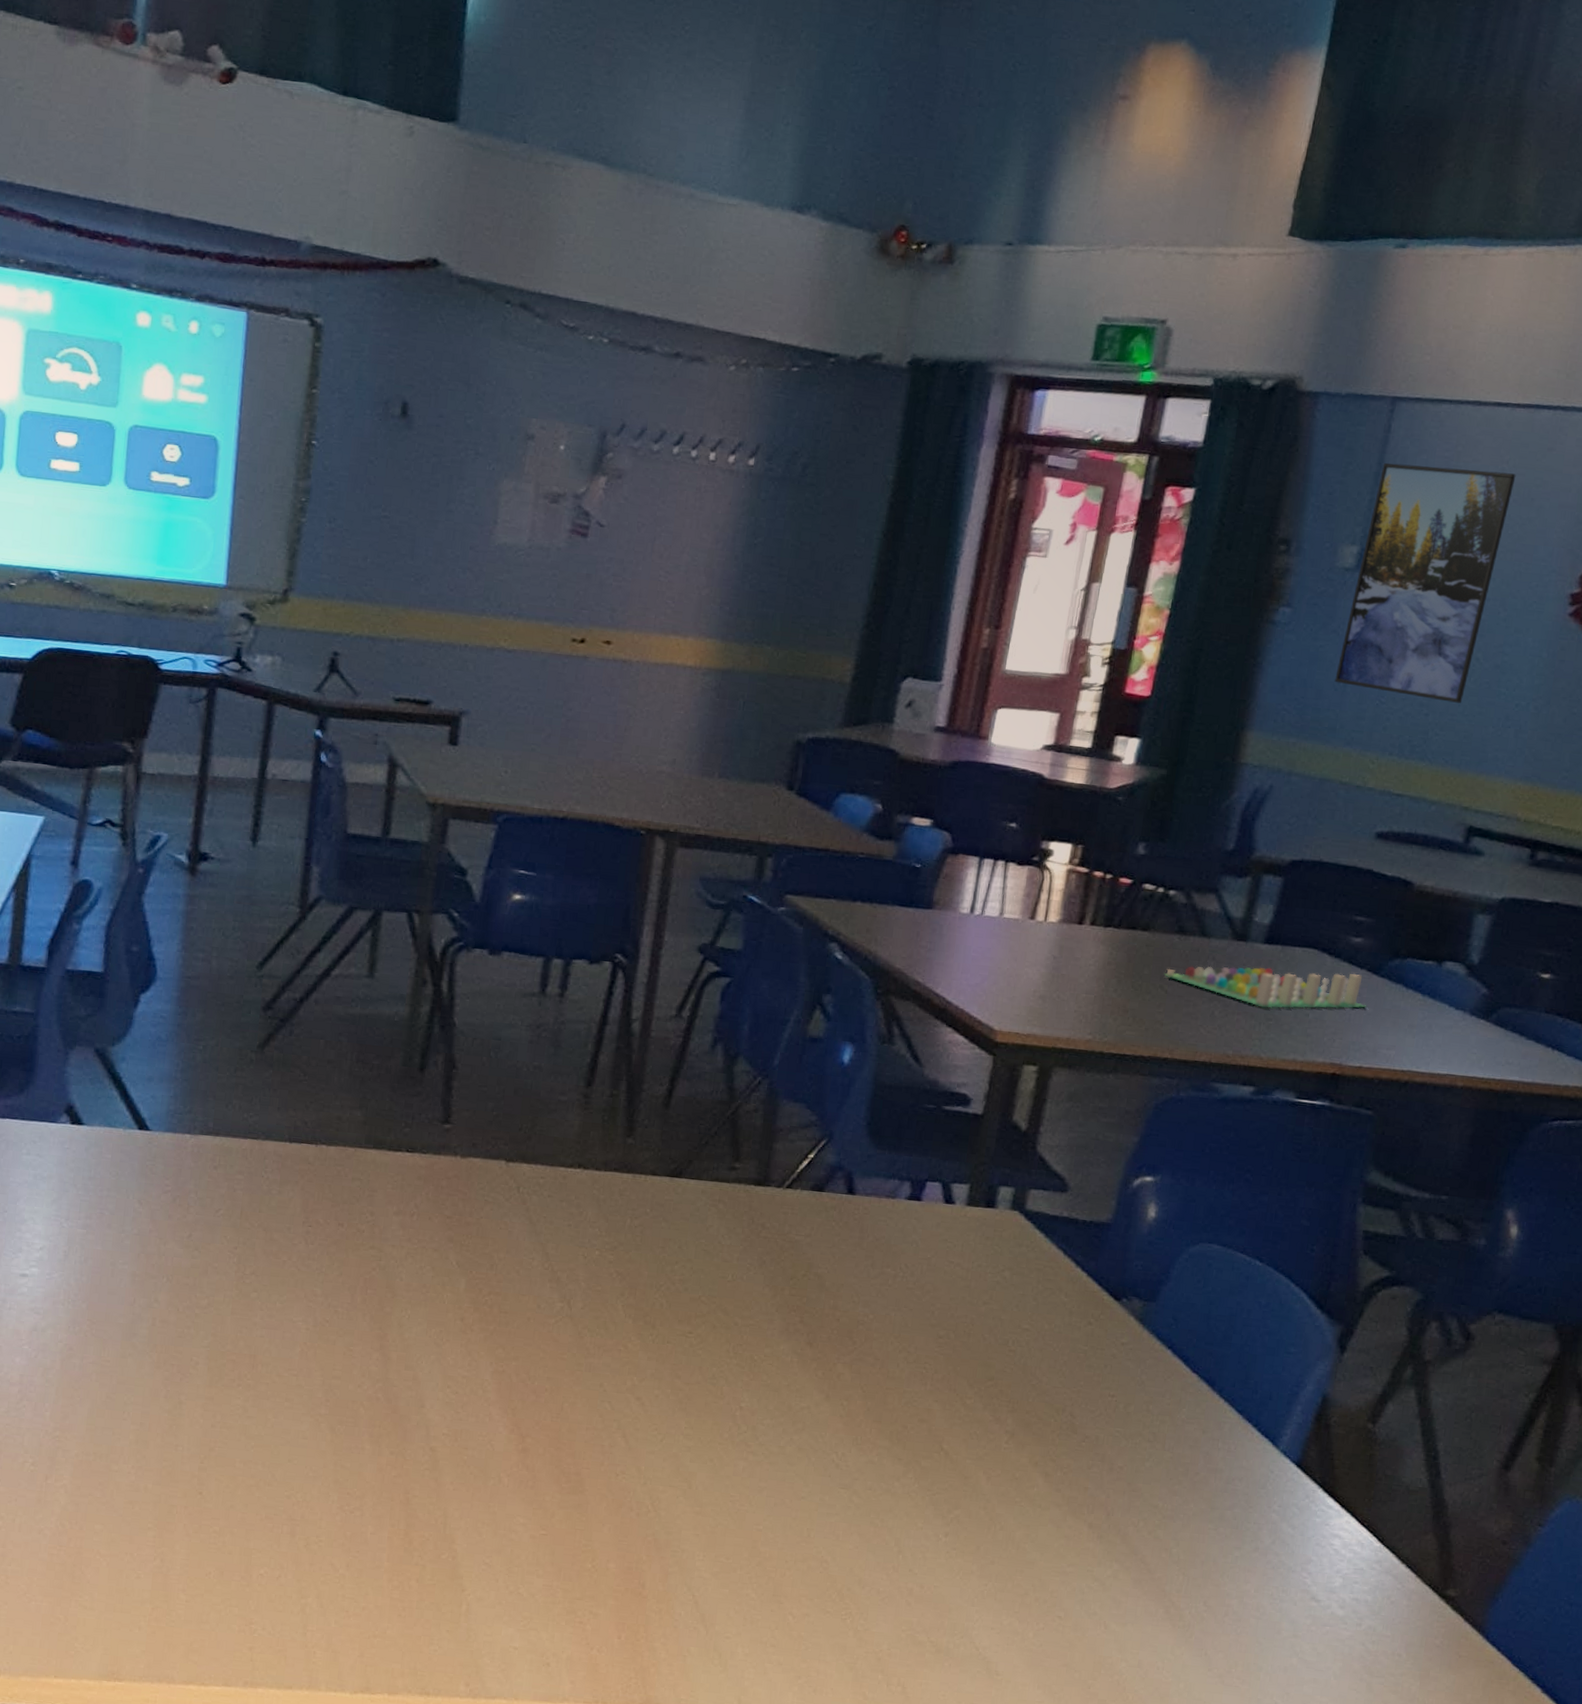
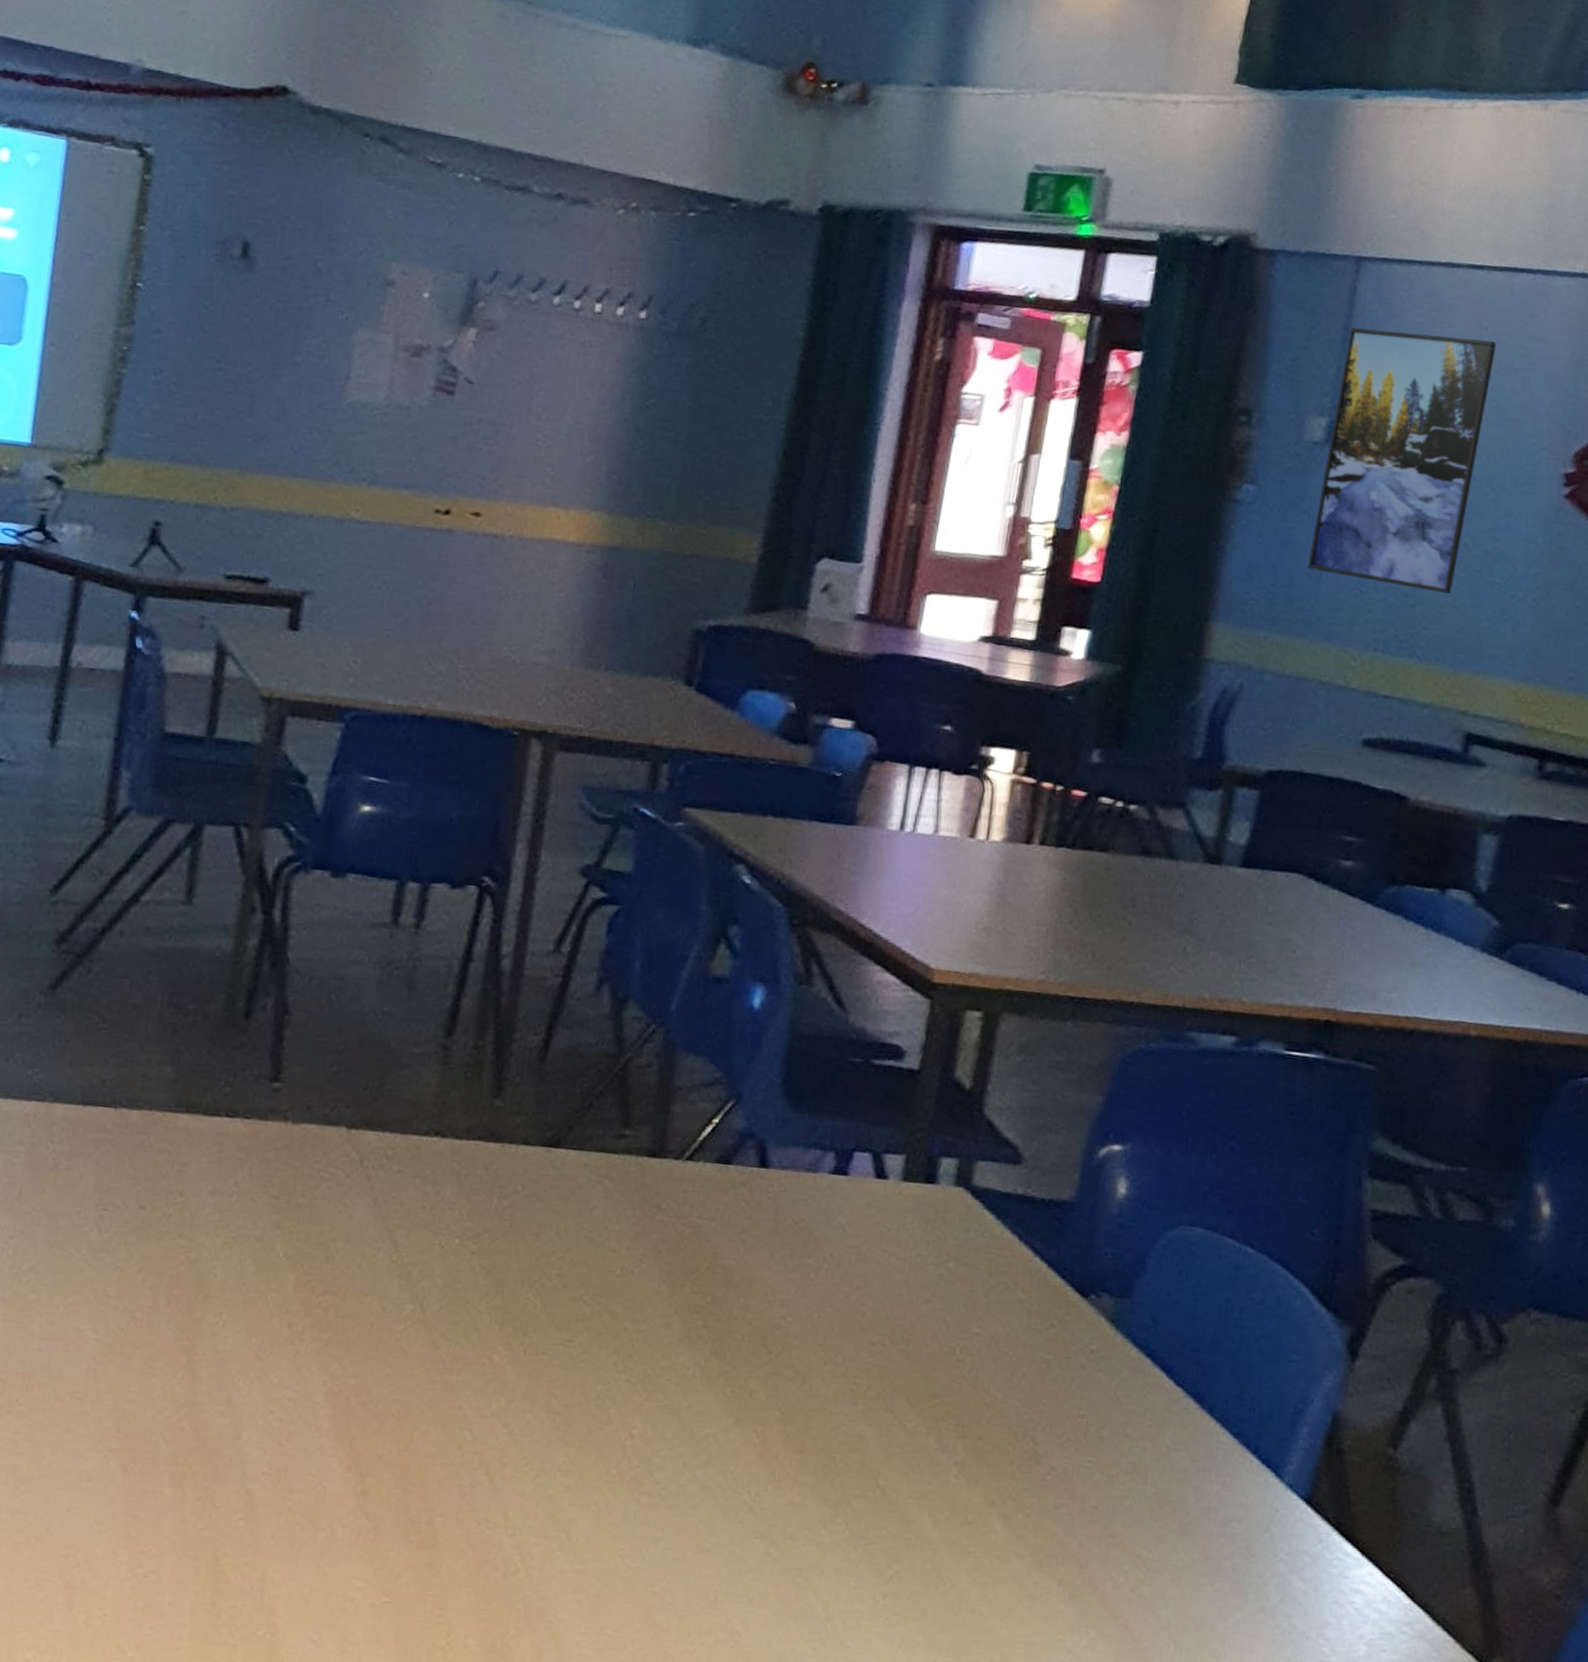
board game: present [1165,966,1367,1009] -> none [1127,893,1362,944]

